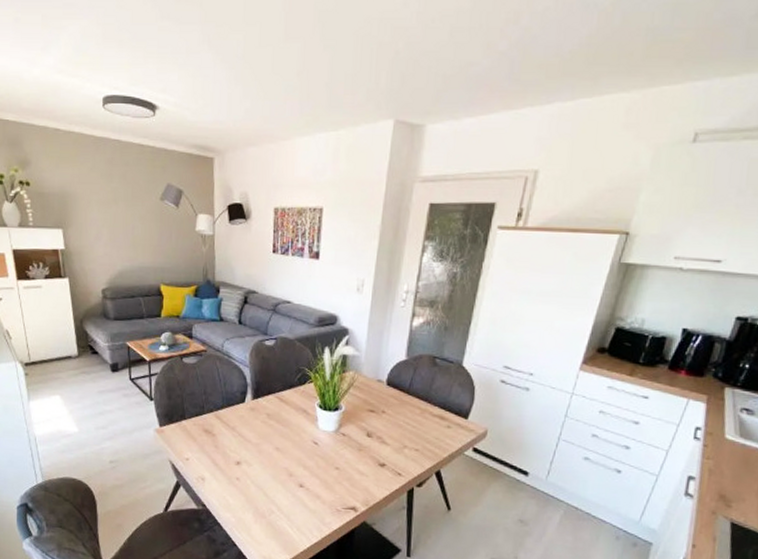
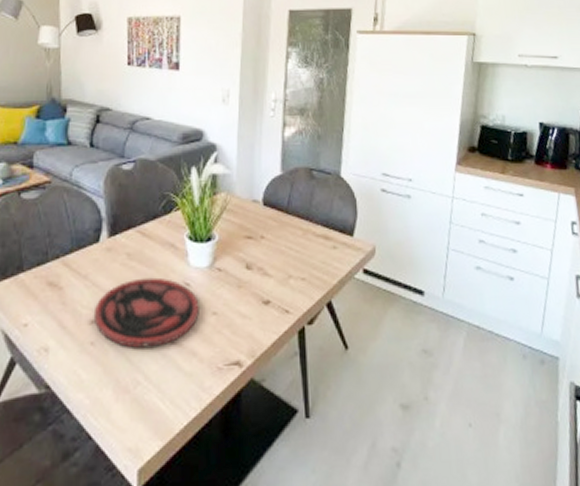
plate: none [239,434,325,488] -> present [93,277,199,348]

